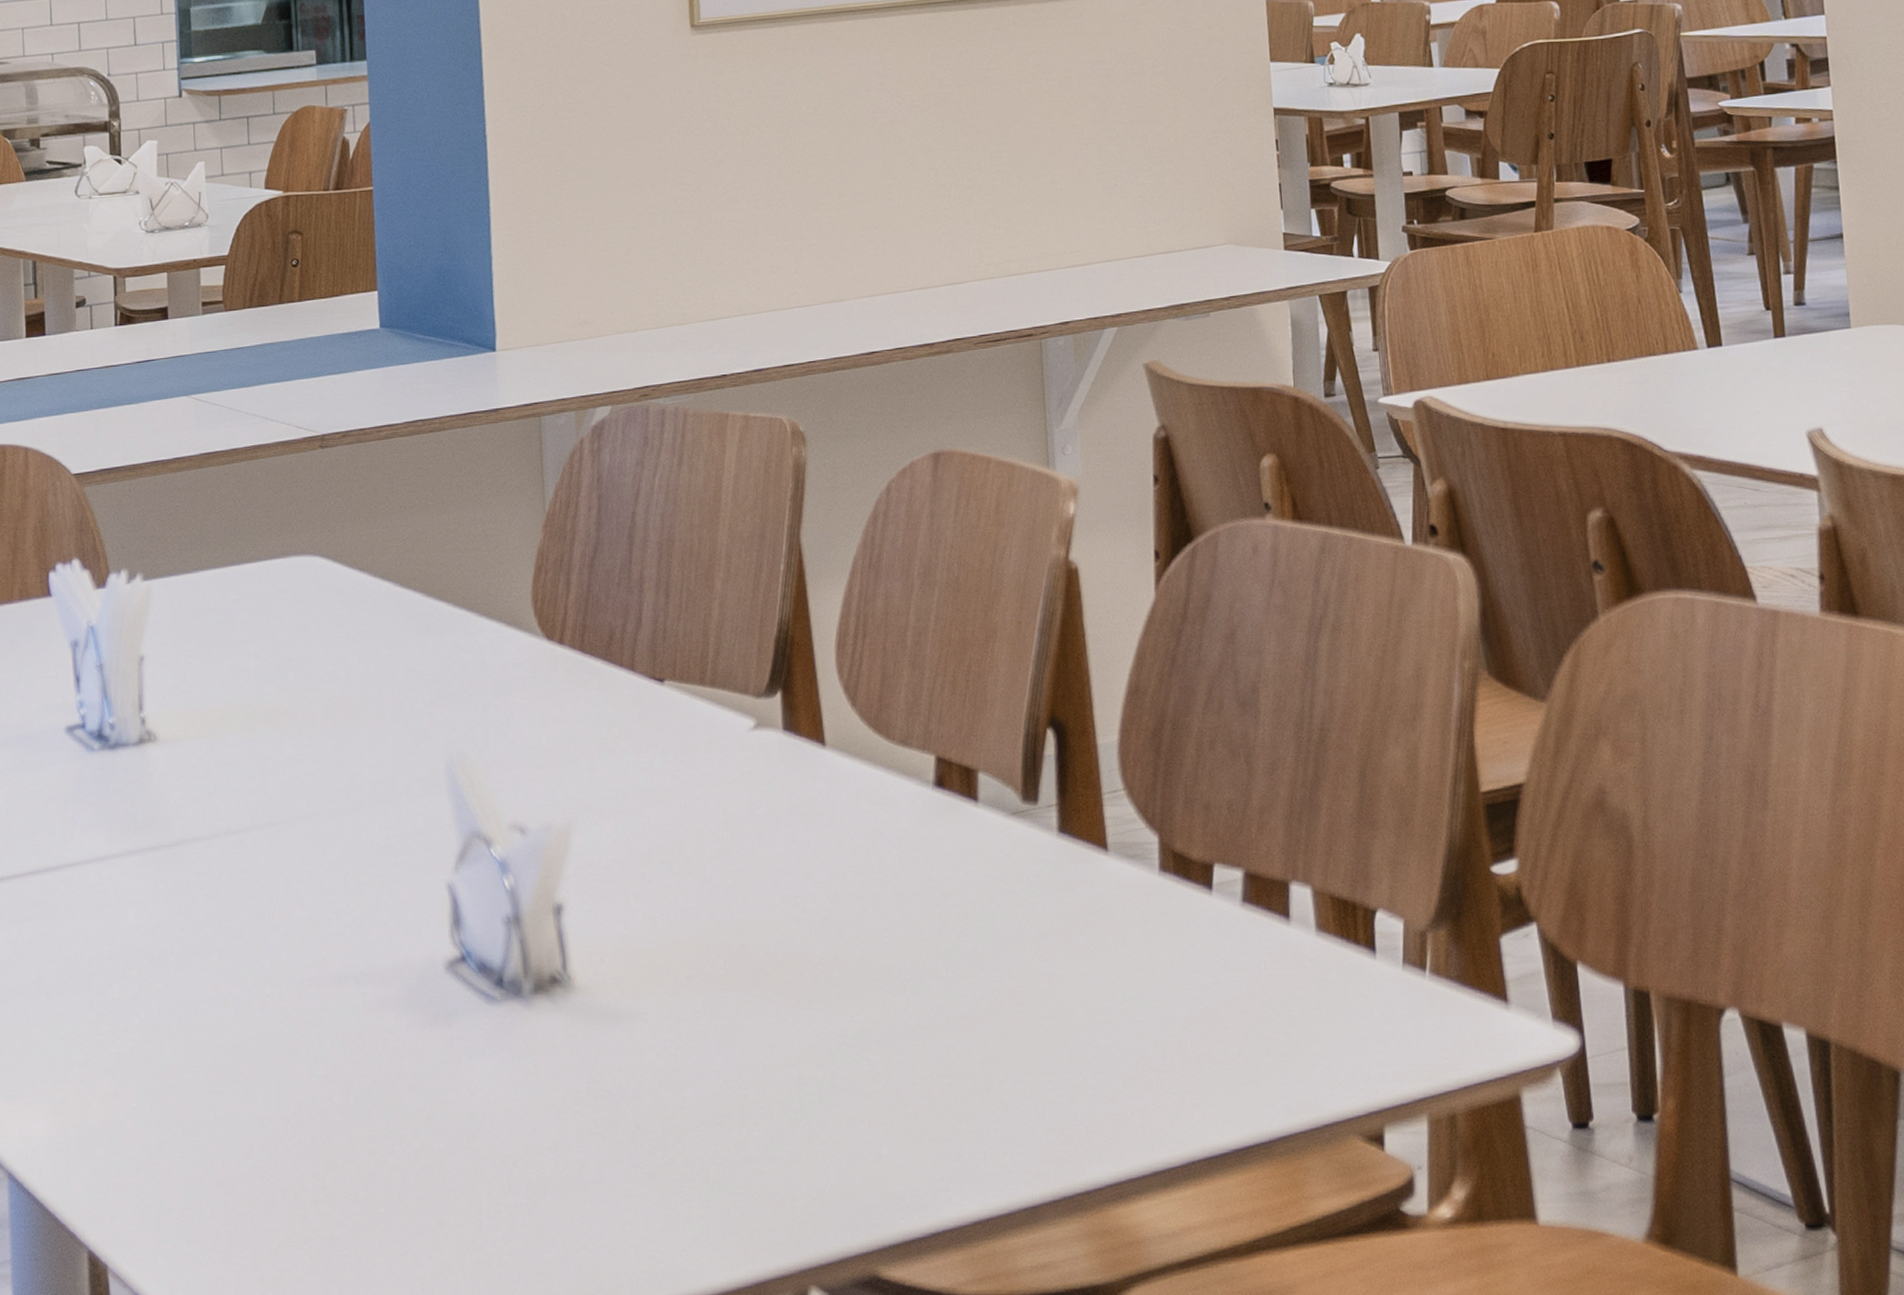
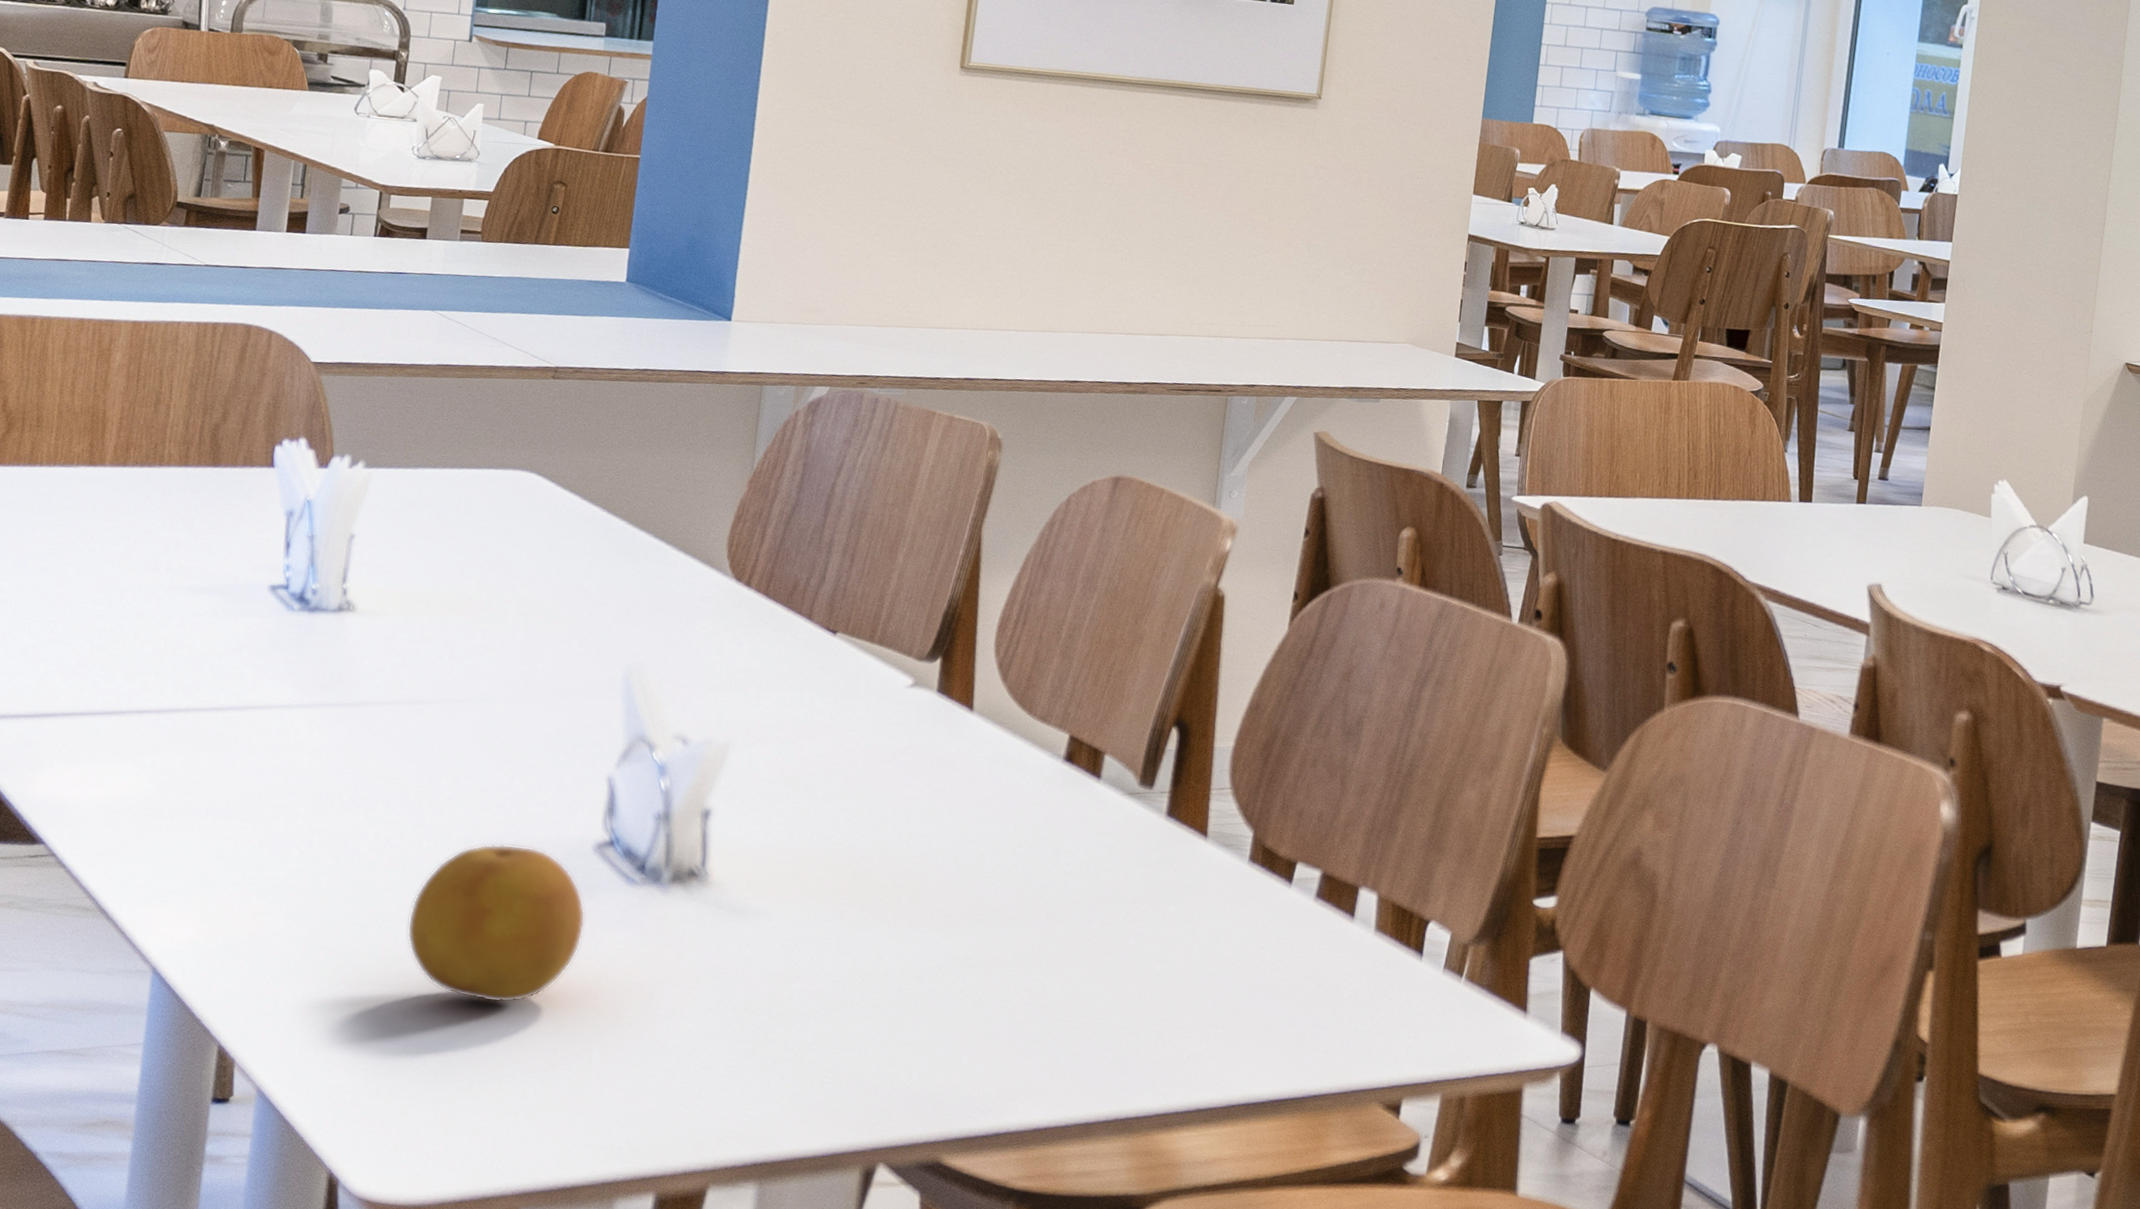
fruit: none [263,976,450,1160] -> present [407,843,586,1004]

